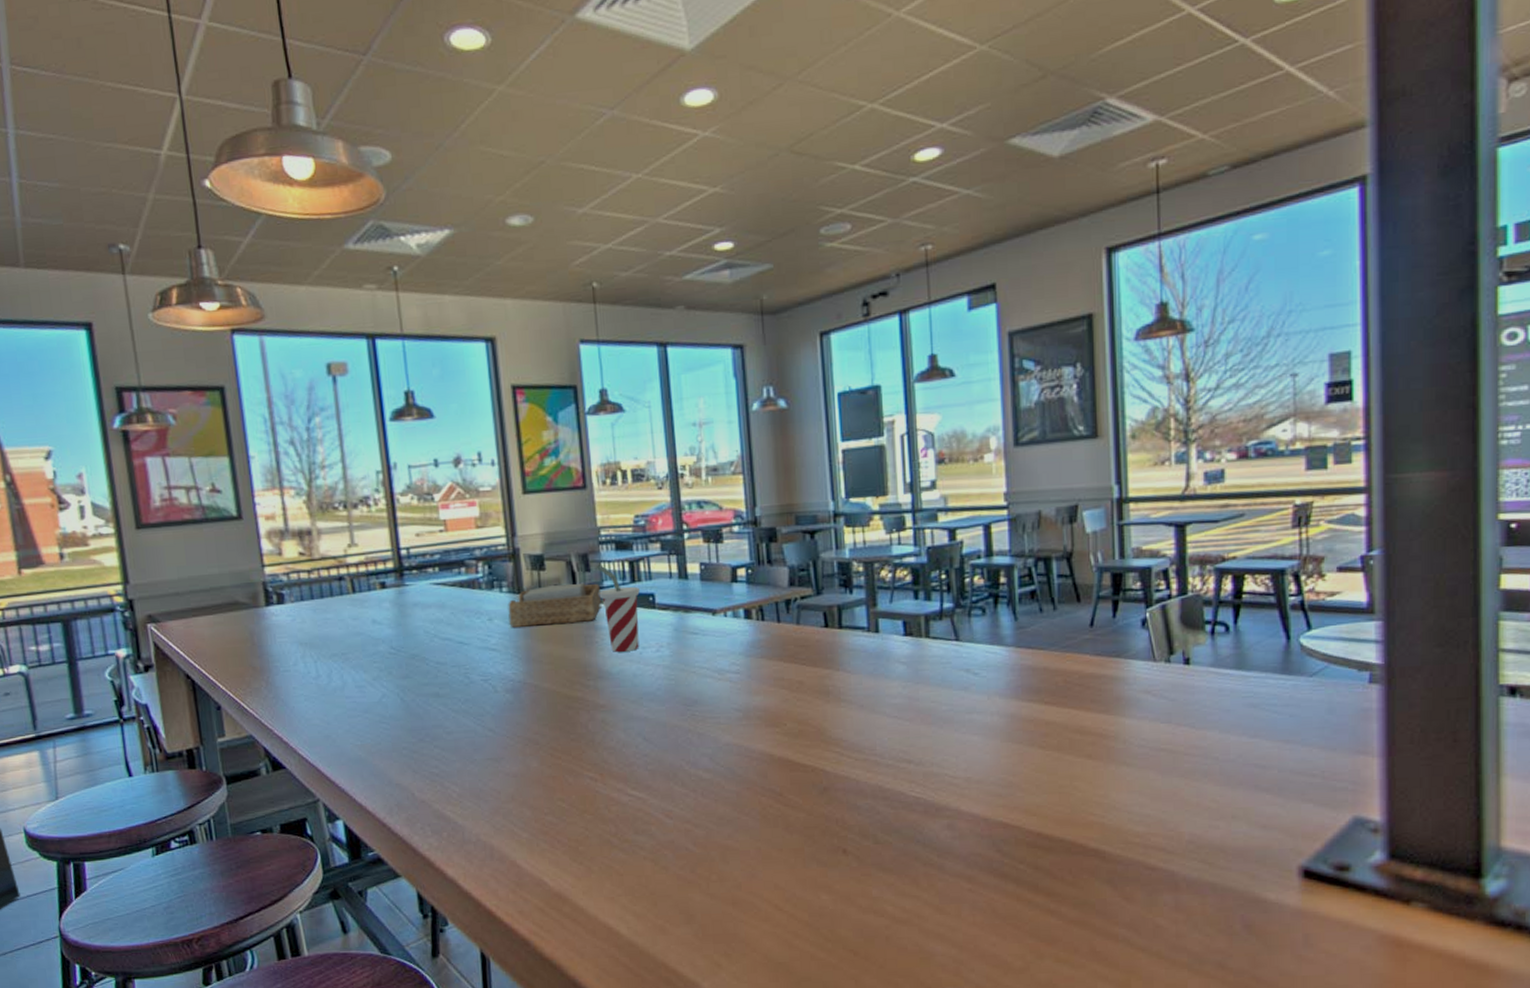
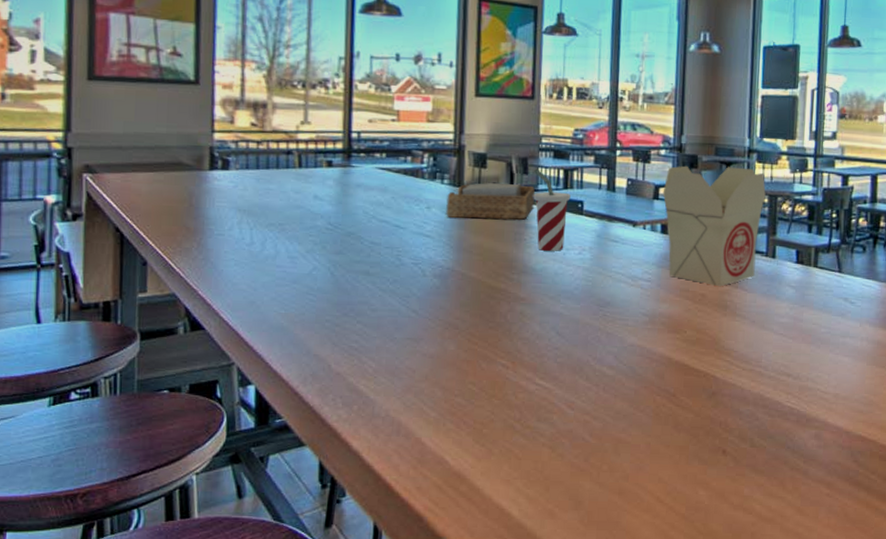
takeout container: none [741,534,860,672] -> present [662,165,766,287]

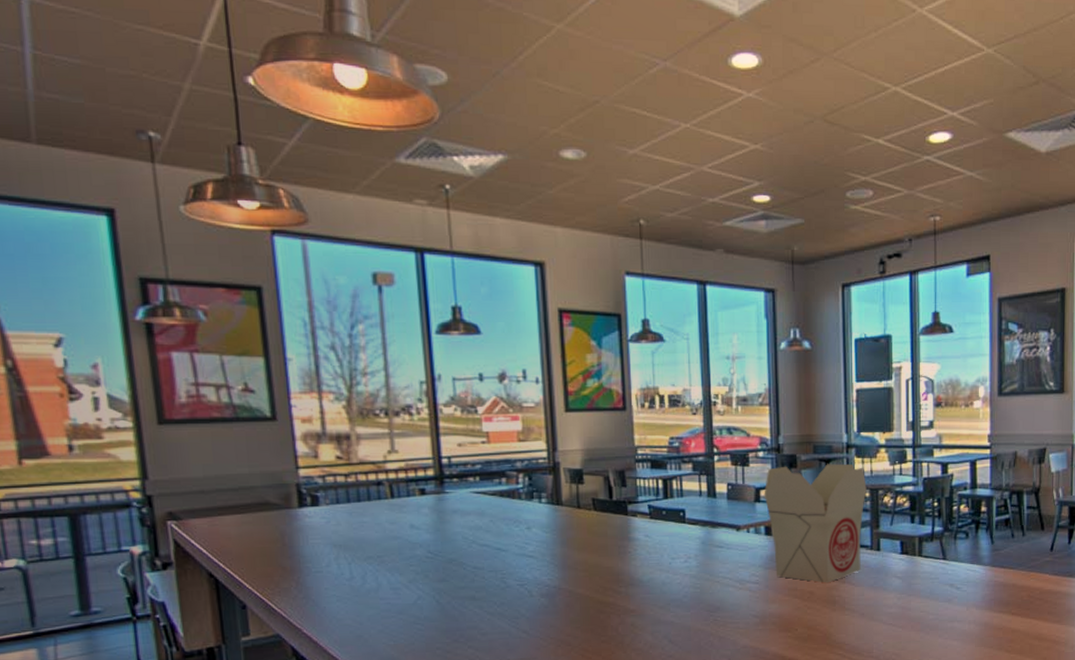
napkin holder: present [446,182,535,220] -> none [546,497,635,537]
beverage cup: present [533,168,571,251] -> none [633,480,672,562]

